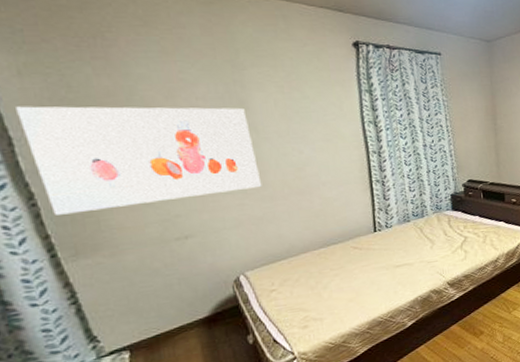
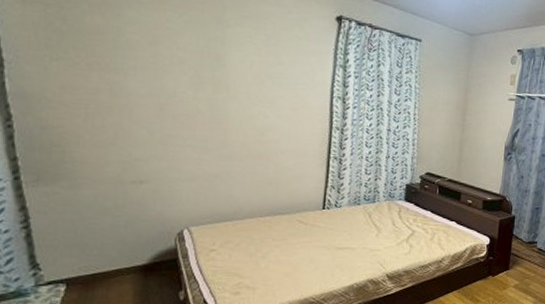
wall art: present [16,106,262,215] -> none [13,30,223,145]

